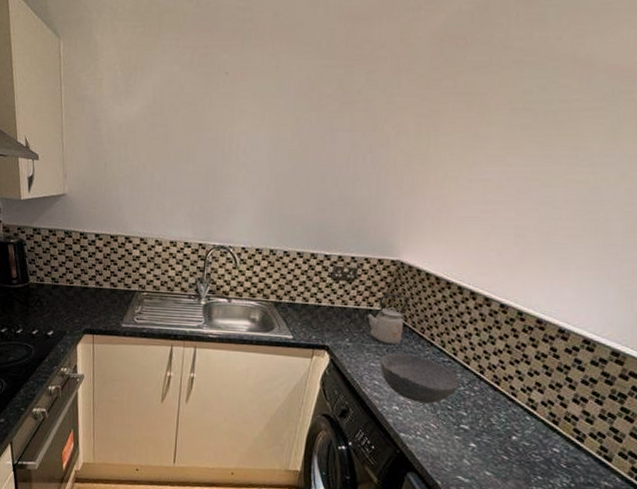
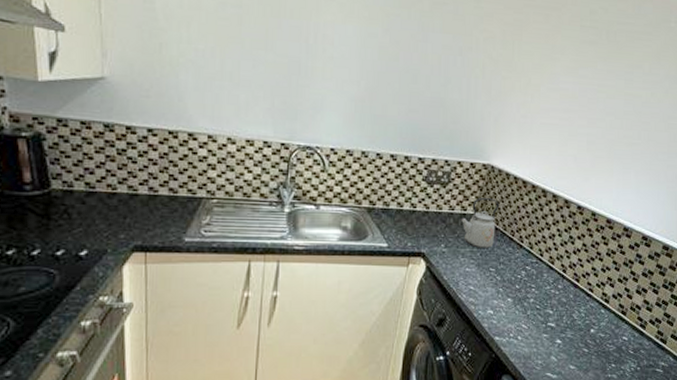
bowl: present [380,352,460,403] -> none [474,256,547,304]

